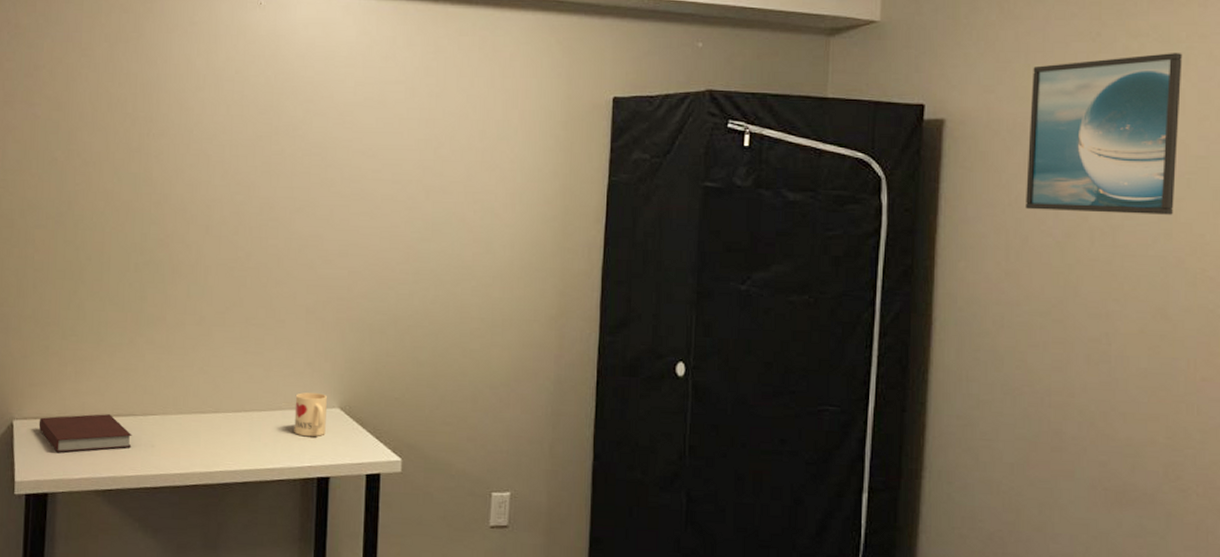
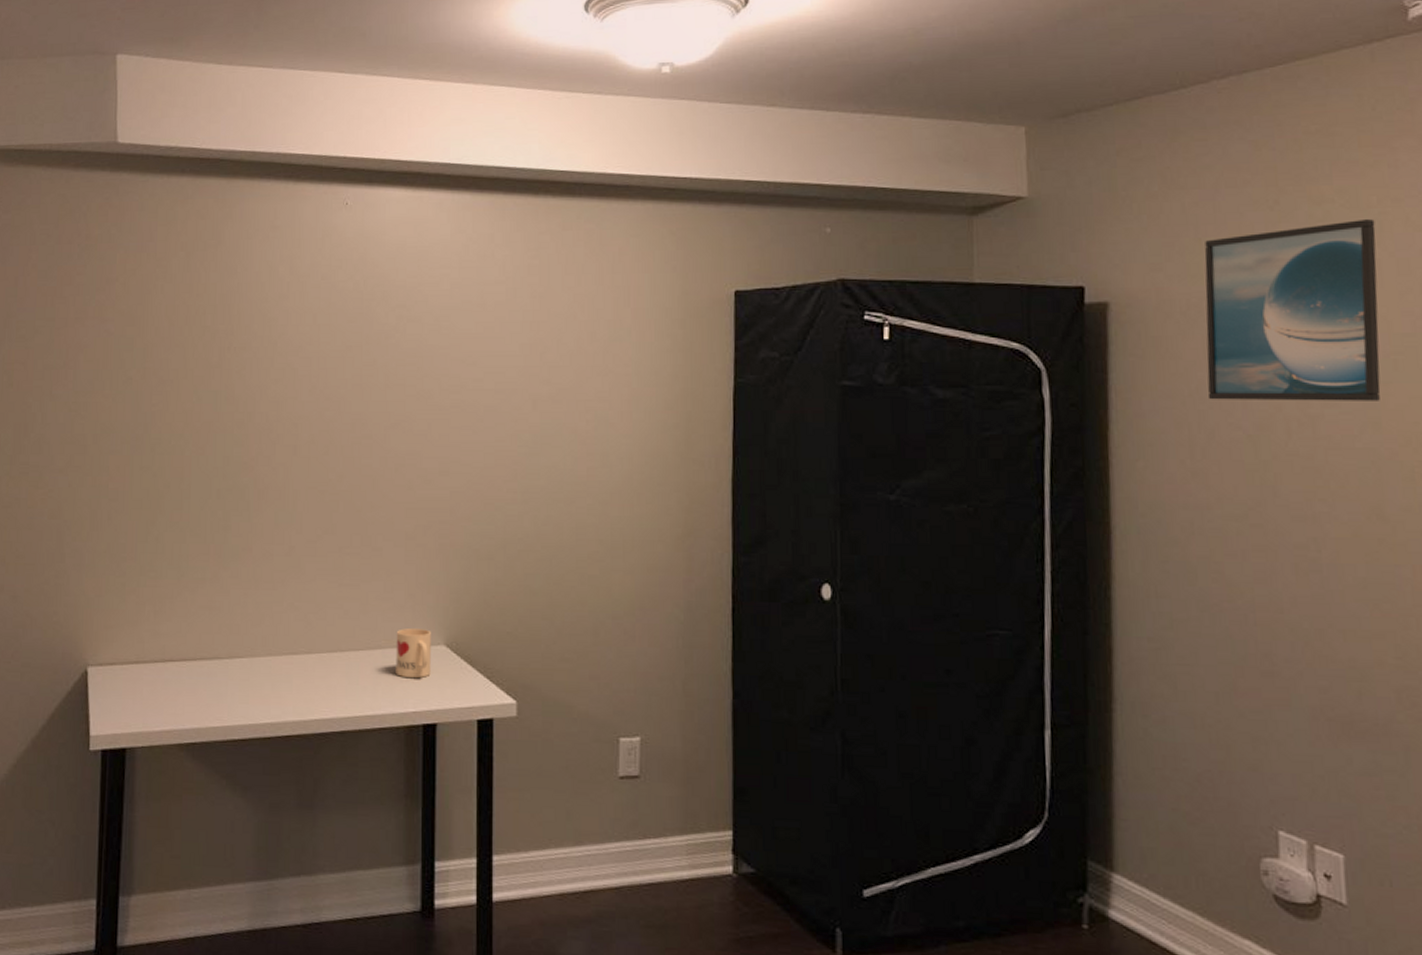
notebook: present [38,414,132,452] -> none [115,658,217,702]

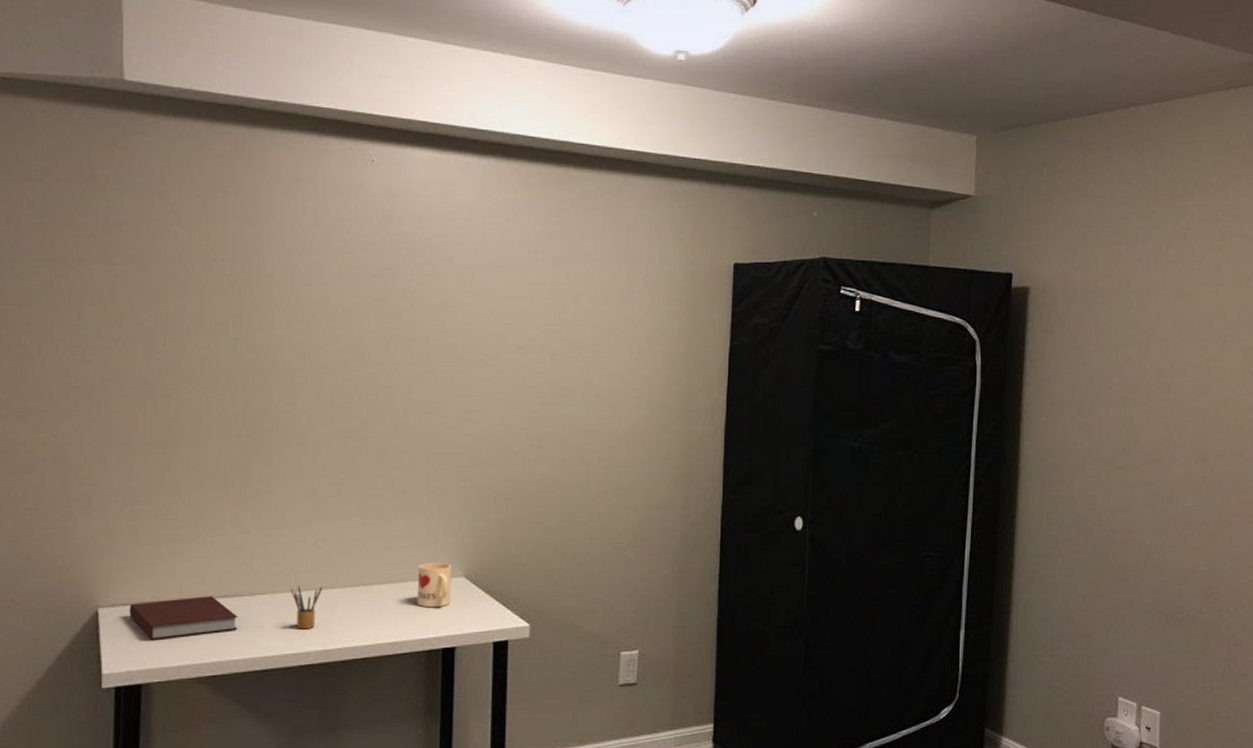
notebook: none [115,658,217,702] -> present [129,596,238,640]
pencil box: none [268,649,300,697] -> present [290,585,323,630]
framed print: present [1204,219,1381,401] -> none [1095,230,1220,372]

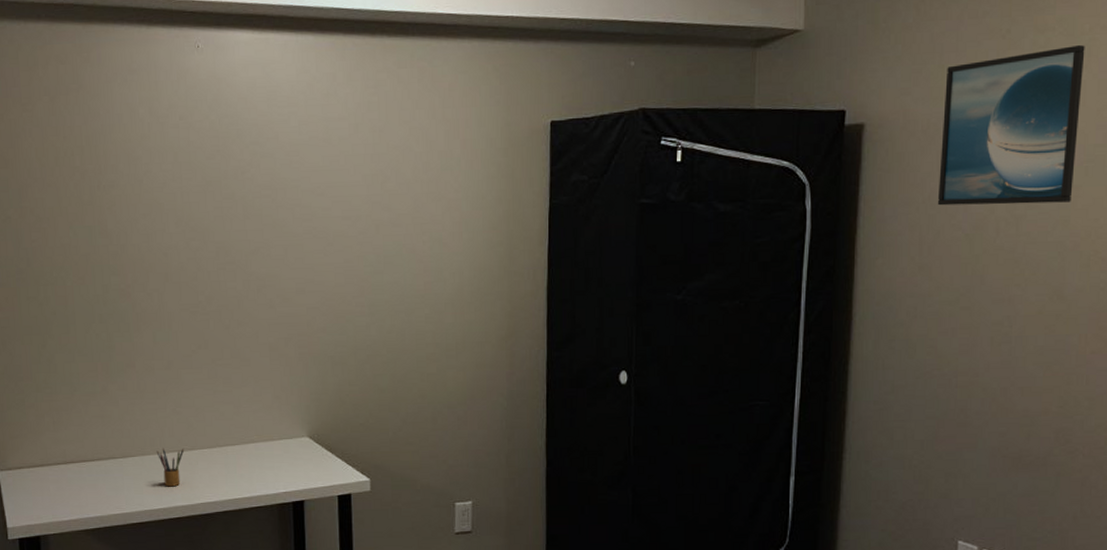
notebook: present [129,596,238,640] -> none [23,459,115,498]
mug: present [417,563,451,608] -> none [266,425,297,466]
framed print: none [1095,230,1220,372] -> present [937,45,1085,206]

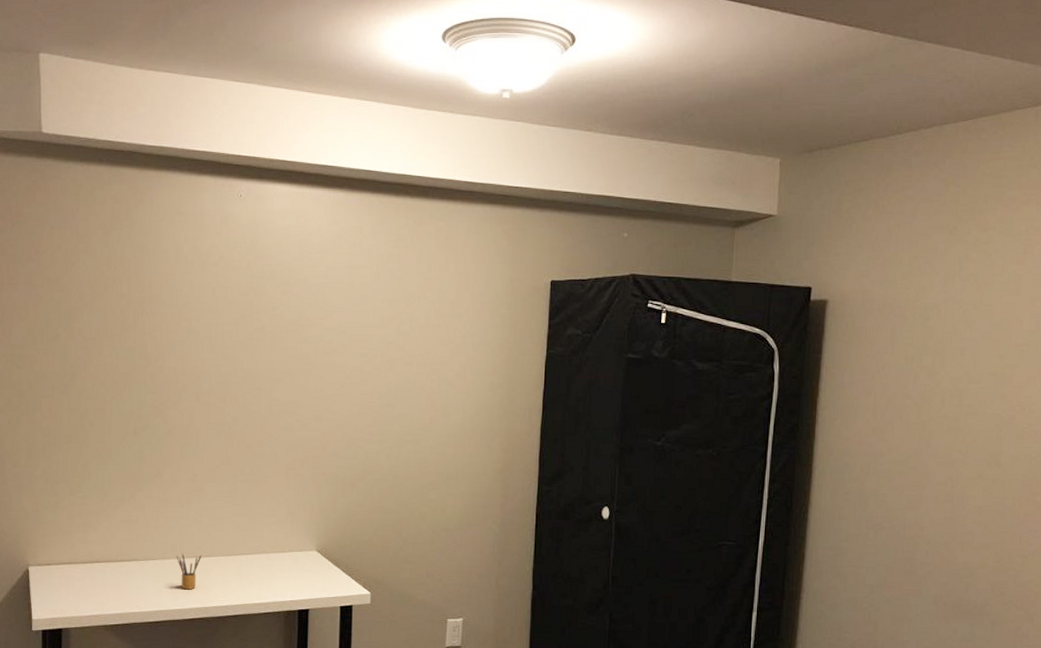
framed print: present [937,45,1085,206] -> none [890,244,1022,380]

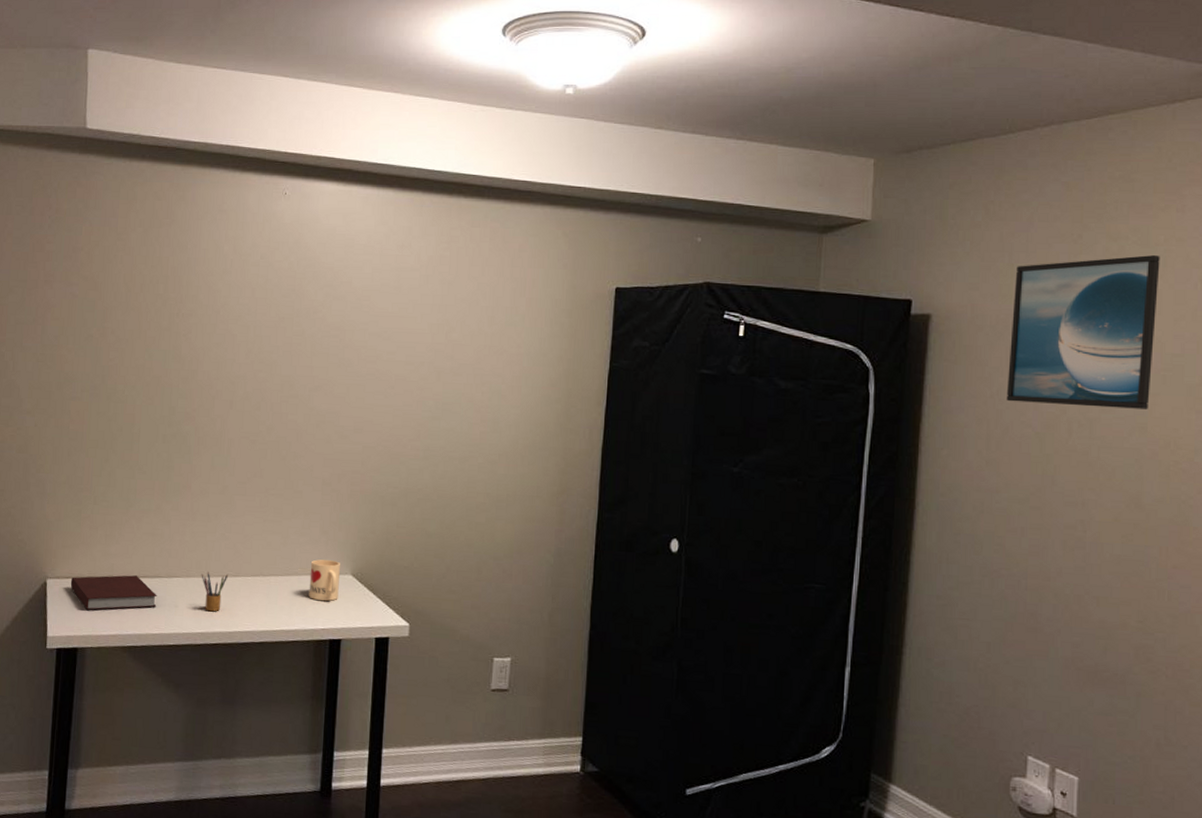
notebook: none [52,560,136,593] -> present [70,575,157,610]
mug: none [277,538,306,576] -> present [309,559,340,602]
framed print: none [890,244,1022,380] -> present [1006,255,1160,409]

